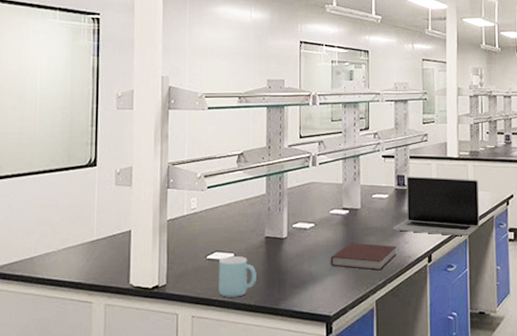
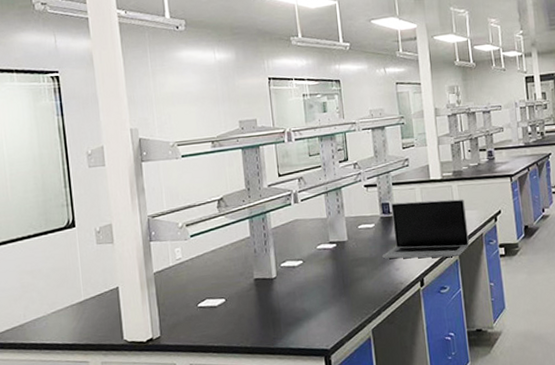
mug: present [219,256,257,297] -> none [211,301,250,342]
notebook: present [330,242,396,271] -> none [322,274,388,301]

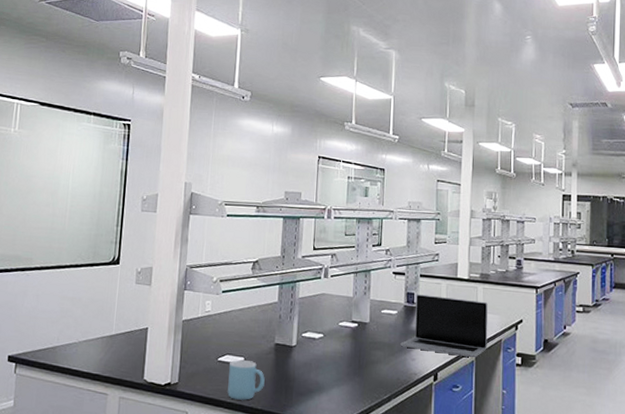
mug: none [211,301,250,342] -> present [227,360,265,400]

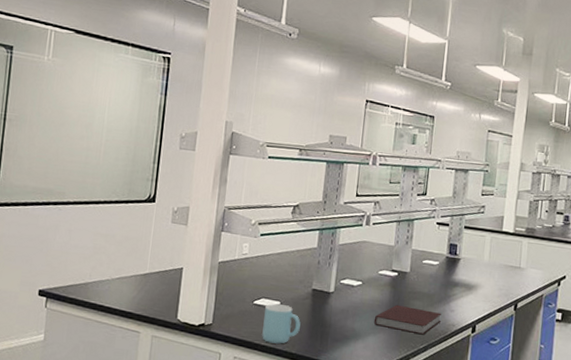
notebook: none [337,355,403,385] -> present [374,304,441,335]
laptop: present [400,294,488,358] -> none [440,246,532,312]

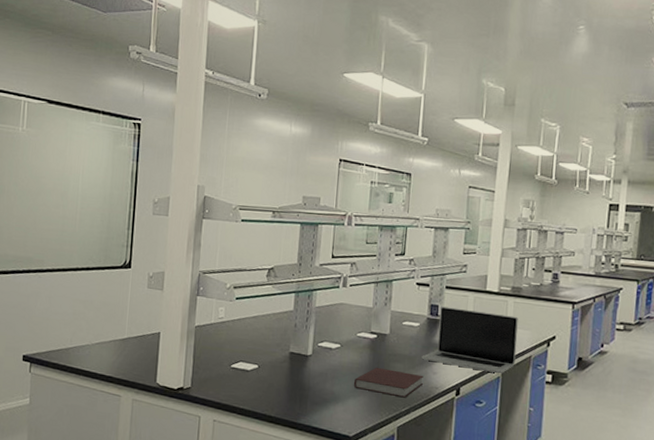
mug: present [262,303,301,344] -> none [240,367,279,407]
laptop: none [440,246,532,312] -> present [421,306,518,374]

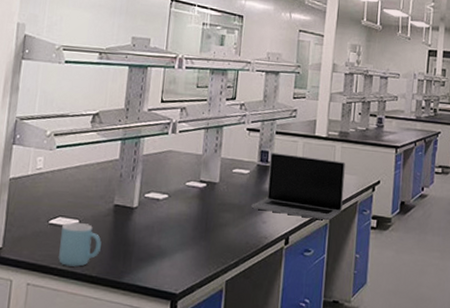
mug: none [240,367,279,407] -> present [58,222,102,267]
notebook: present [353,367,424,398] -> none [181,218,253,250]

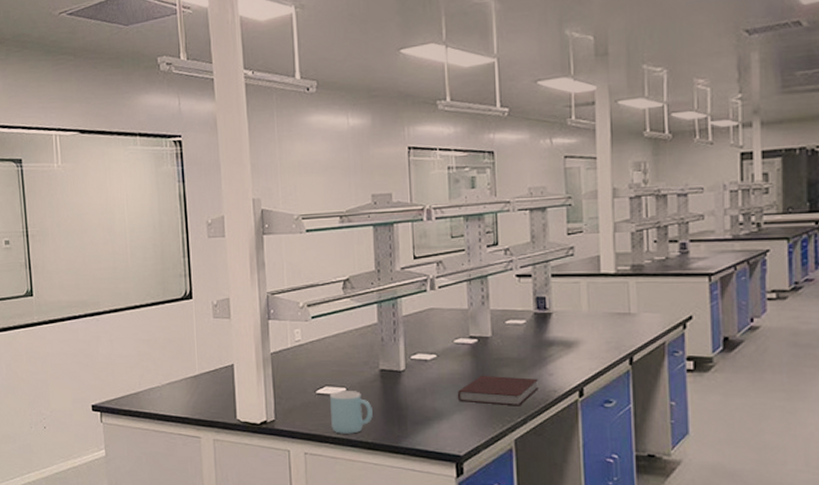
notebook: none [181,218,253,250] -> present [457,375,538,406]
laptop: present [251,152,346,221] -> none [533,297,646,367]

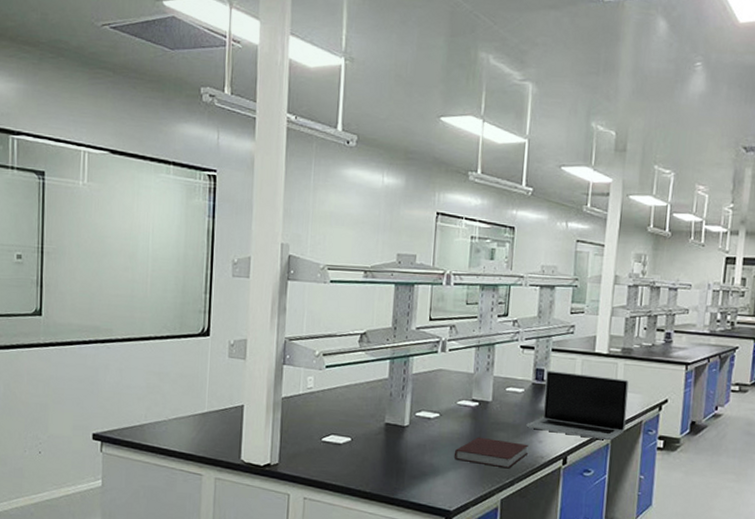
mug: present [330,391,373,434] -> none [333,440,374,483]
laptop: none [533,297,646,367] -> present [526,370,629,441]

